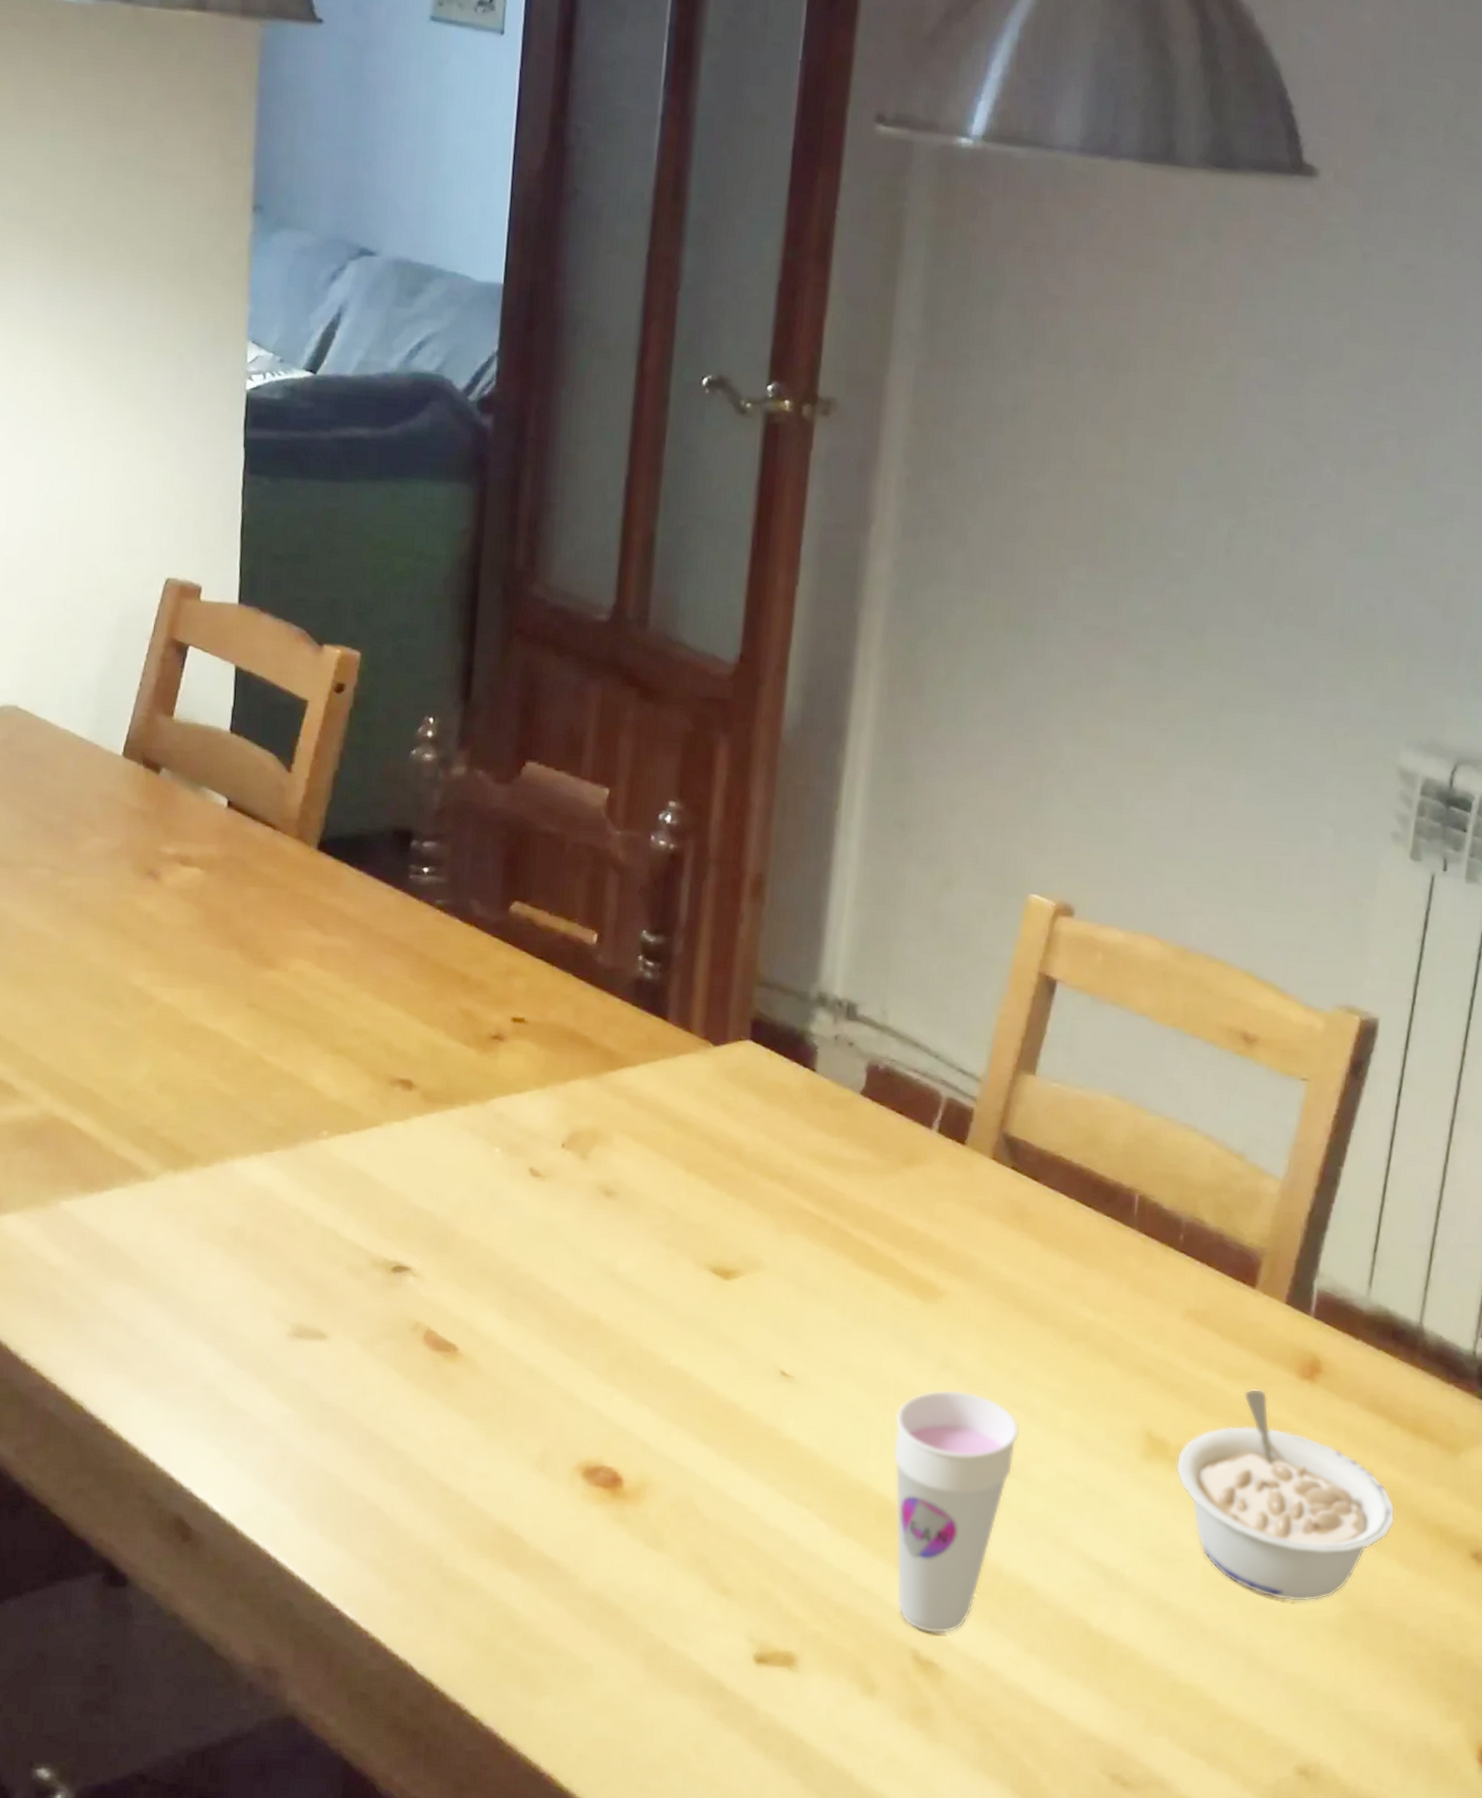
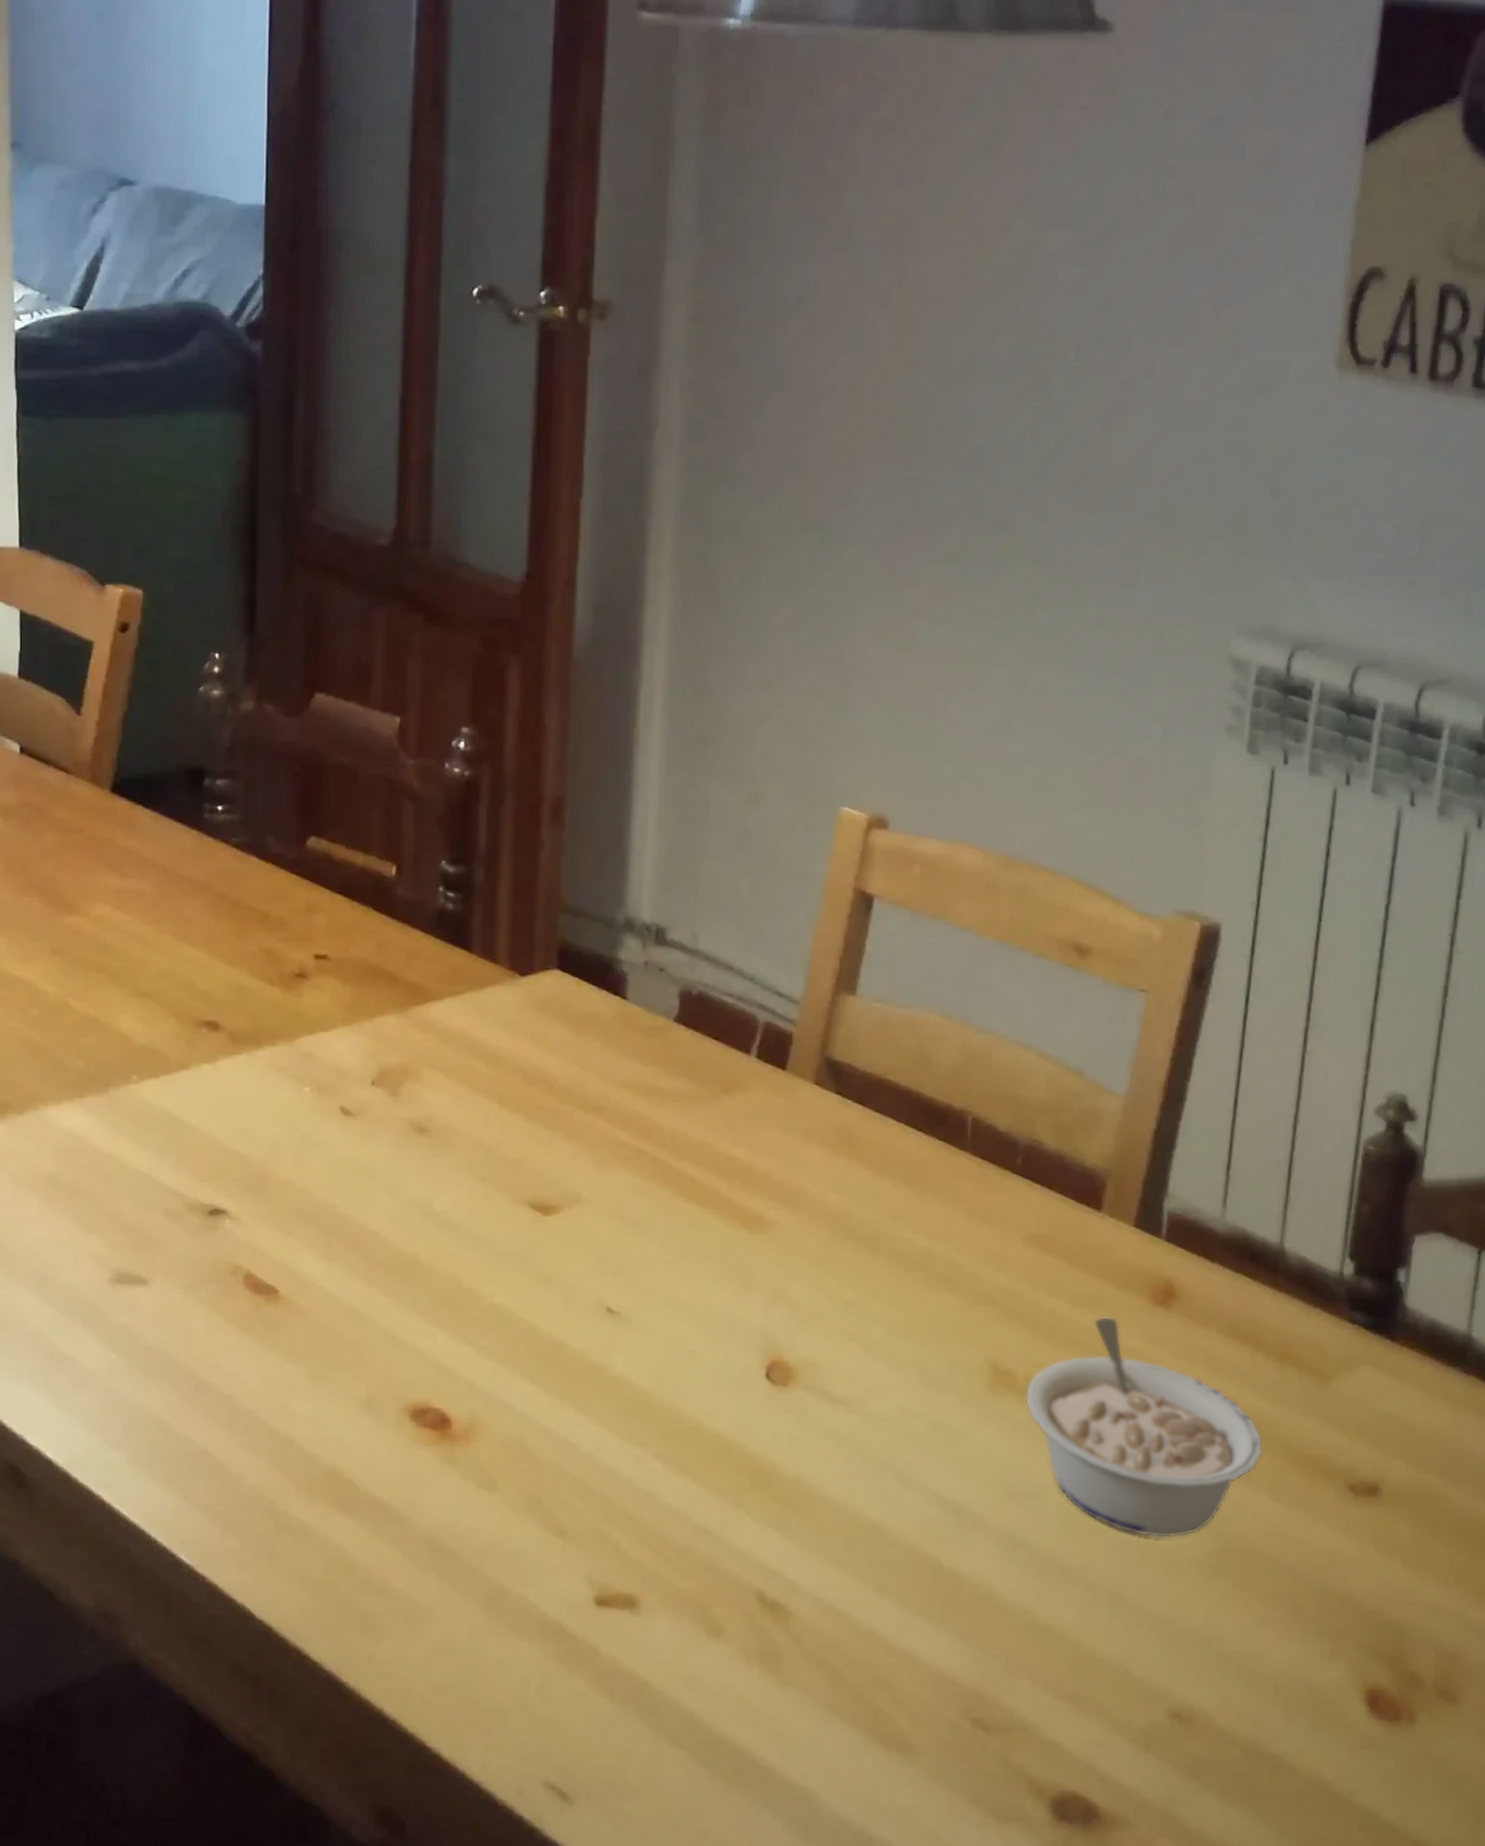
cup: present [893,1390,1020,1634] -> none [727,1324,858,1575]

